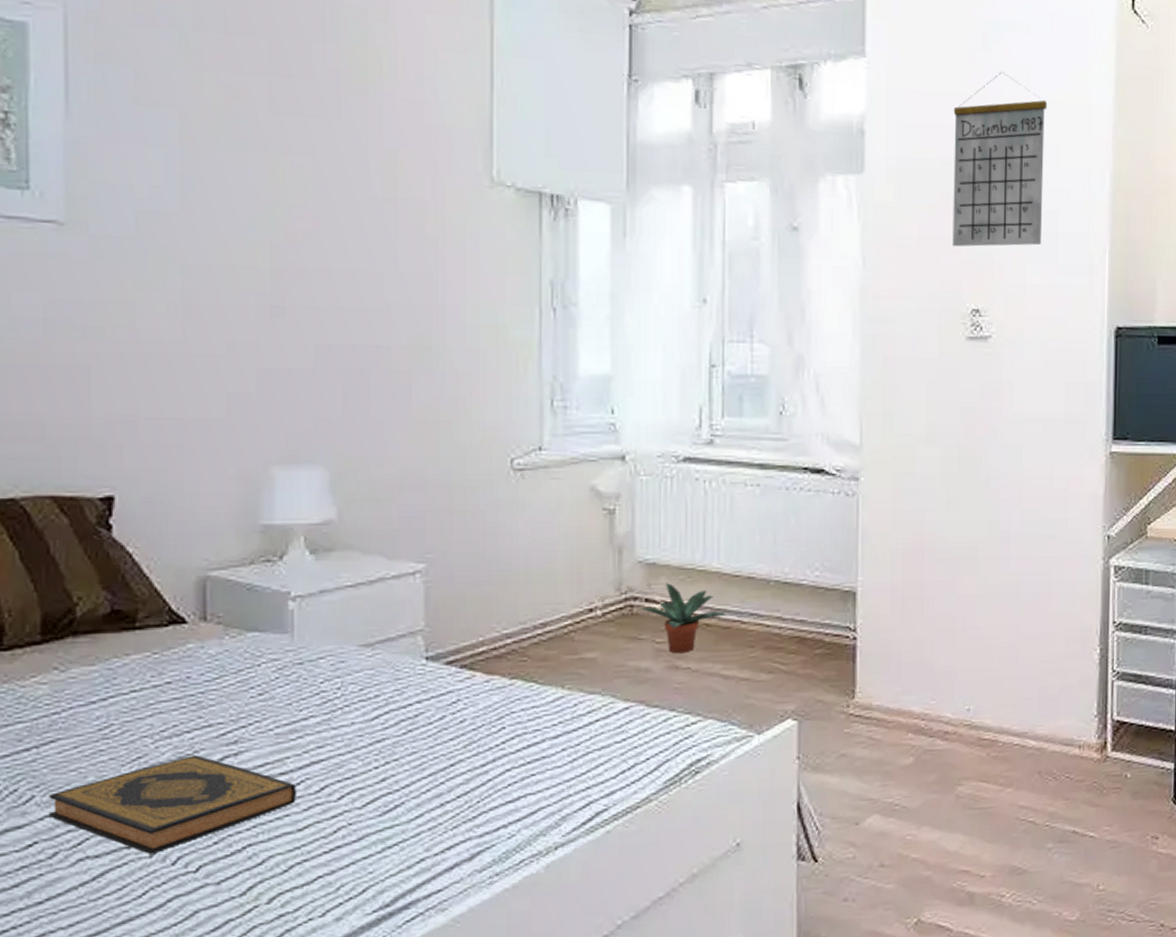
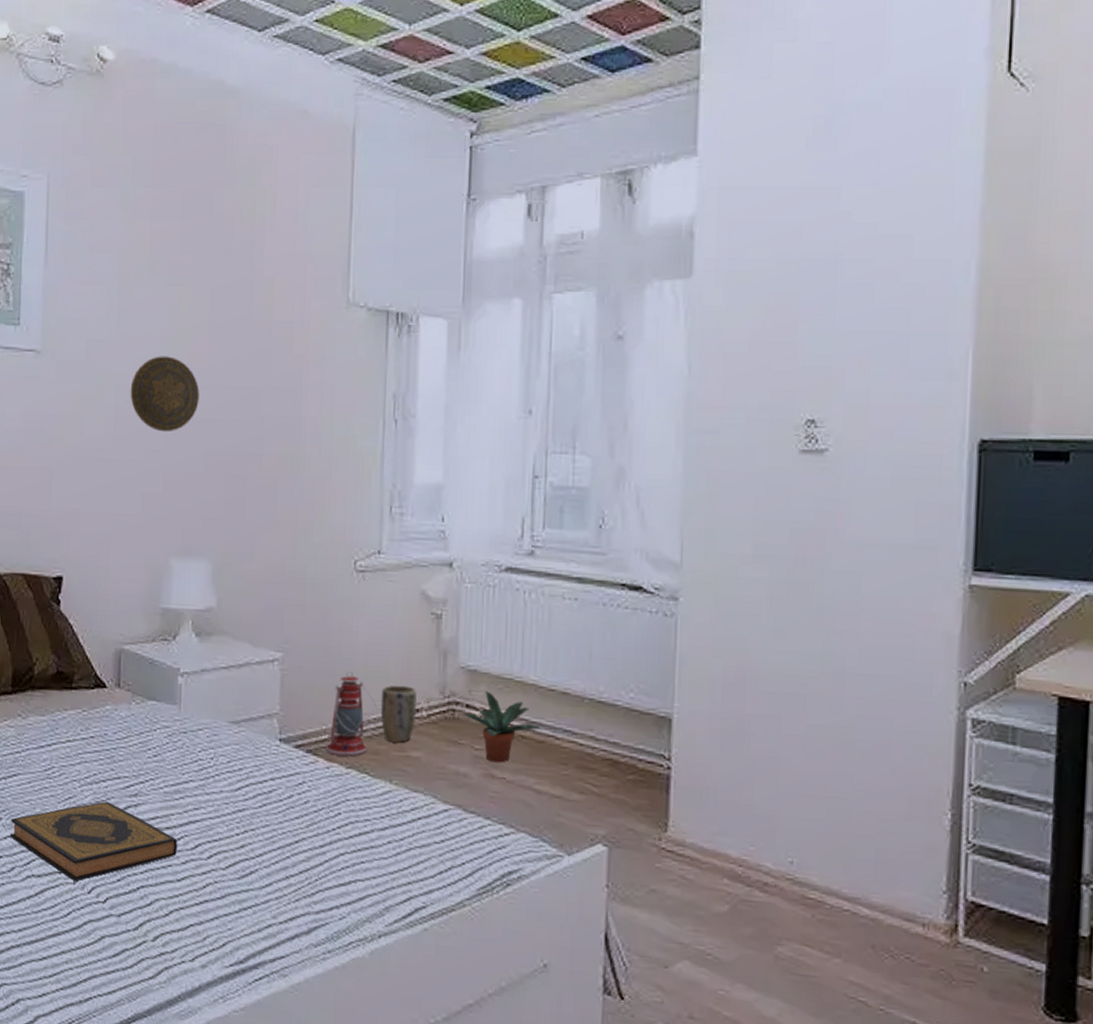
decorative plate: none [204,233,302,322] -> present [130,356,199,432]
lantern: none [484,576,546,668] -> present [326,670,379,757]
plant pot: none [548,586,591,646] -> present [380,684,417,743]
calendar: present [952,71,1048,247] -> none [786,157,901,352]

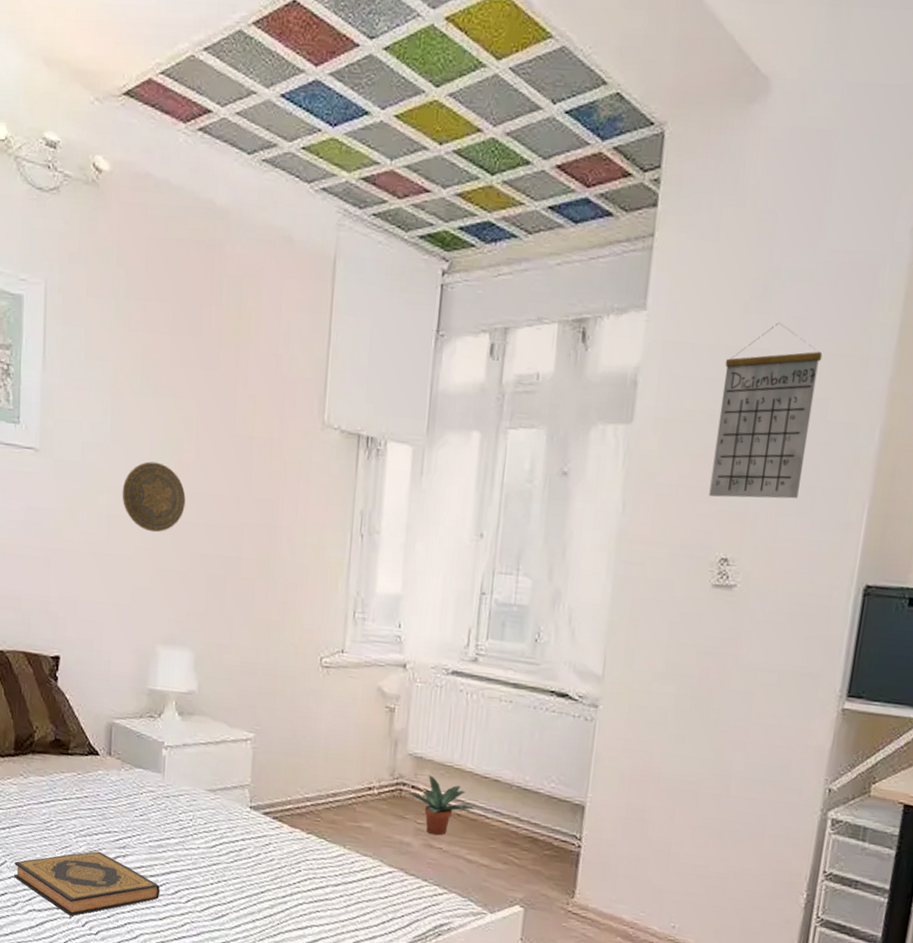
lantern: present [326,670,379,757] -> none [290,752,337,825]
plant pot: present [380,684,417,743] -> none [338,766,370,815]
calendar: none [786,157,901,352] -> present [709,322,823,499]

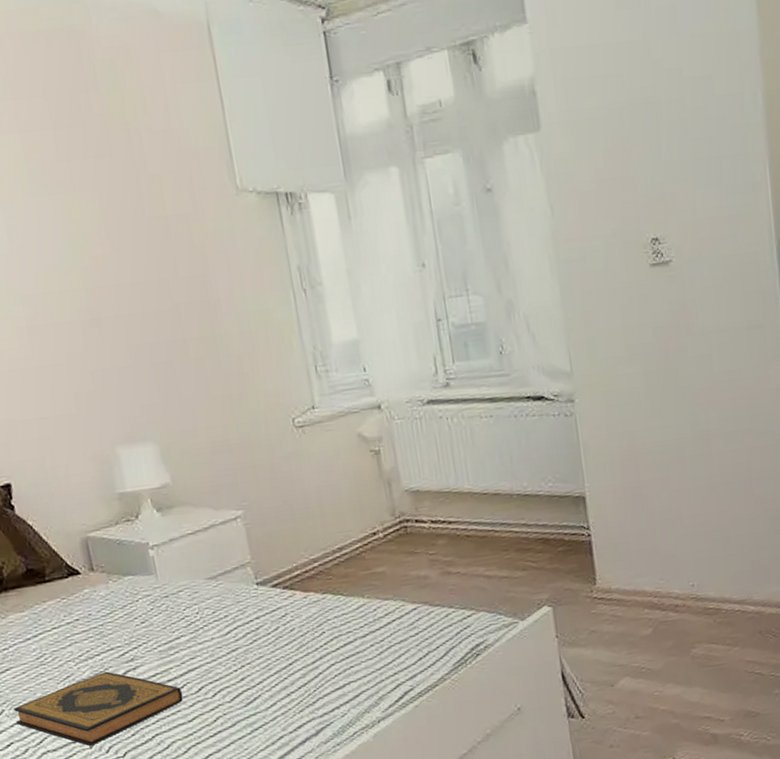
decorative plate: present [122,461,186,533] -> none [37,262,111,334]
potted plant: present [408,775,475,836] -> none [413,505,482,562]
calendar: present [709,322,823,499] -> none [611,14,706,185]

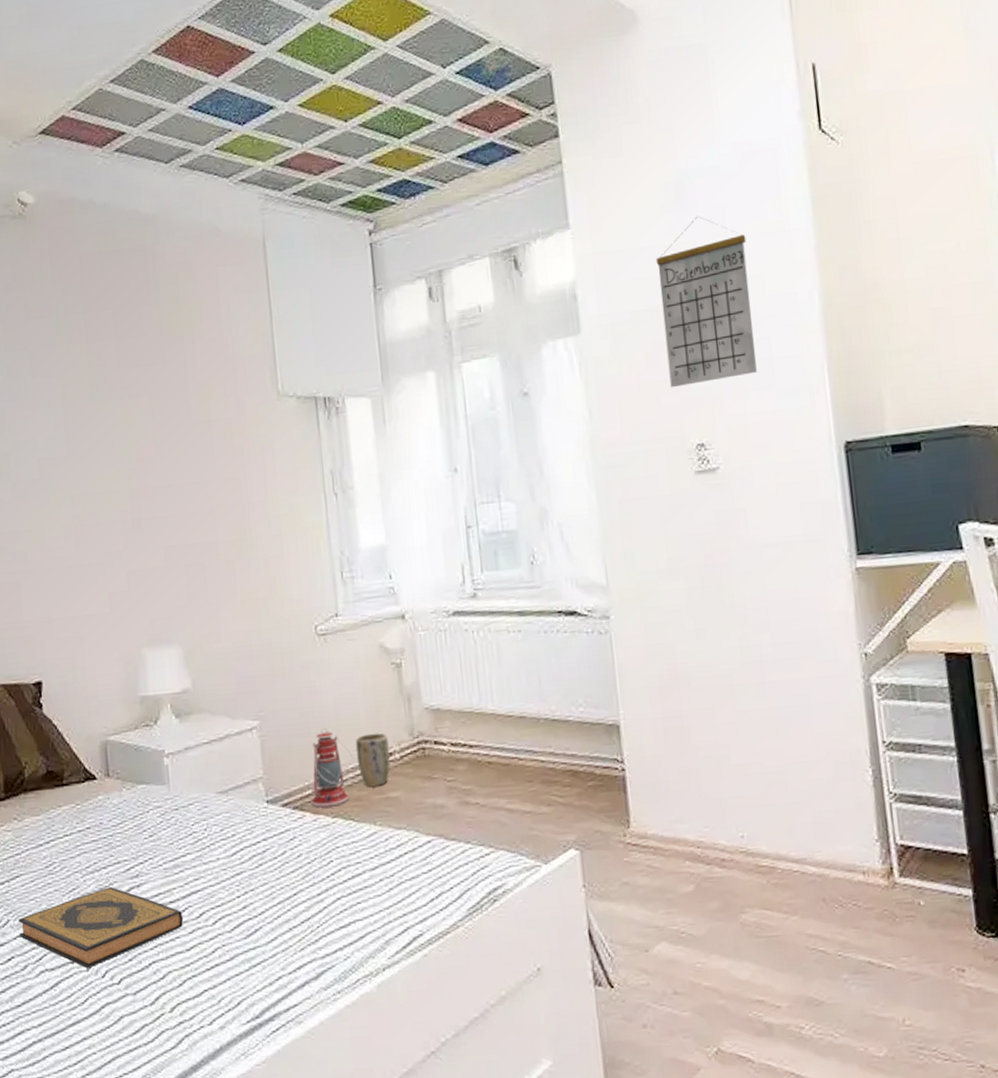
lantern: none [297,512,342,587] -> present [311,727,356,808]
plant pot: none [339,515,375,565] -> present [355,732,391,787]
calendar: none [611,14,706,185] -> present [656,216,757,388]

